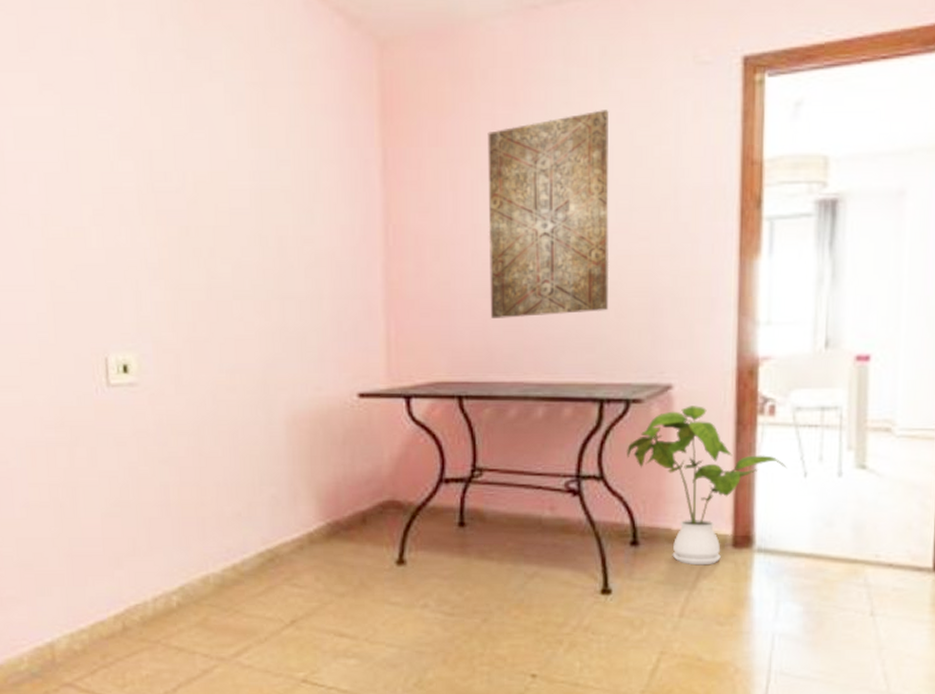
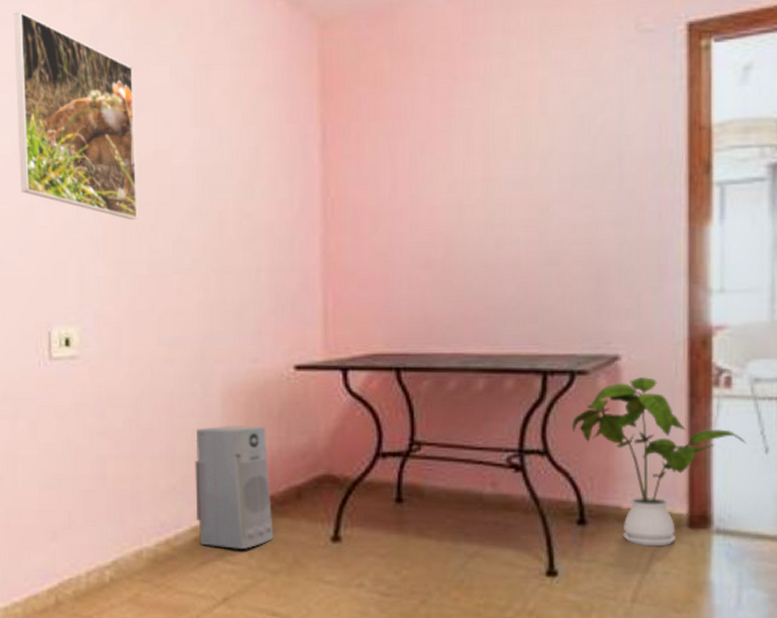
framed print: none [54,17,195,243] -> present [13,10,138,220]
air purifier: none [259,453,340,573] -> present [195,426,274,549]
wall art: present [487,110,610,318] -> none [426,80,552,289]

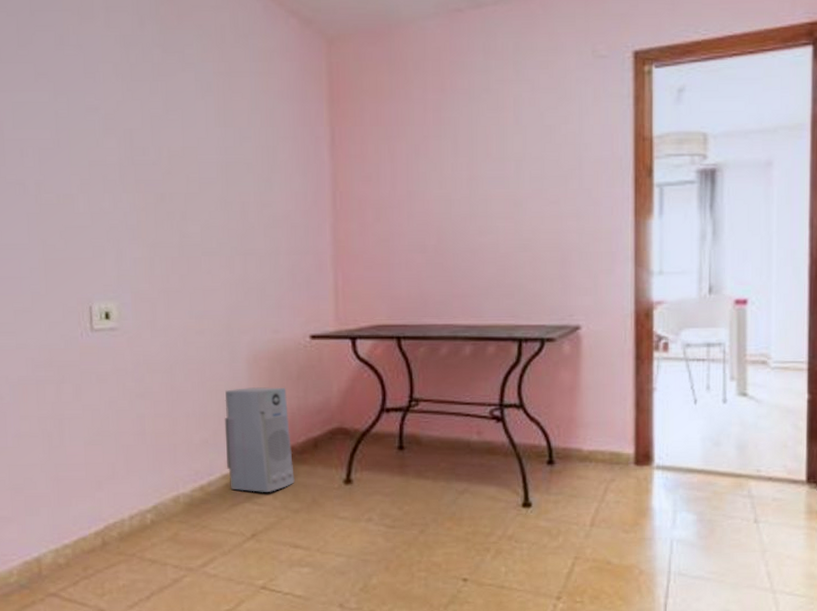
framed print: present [13,10,138,220] -> none [49,17,169,208]
house plant: present [572,377,747,547] -> none [543,343,680,481]

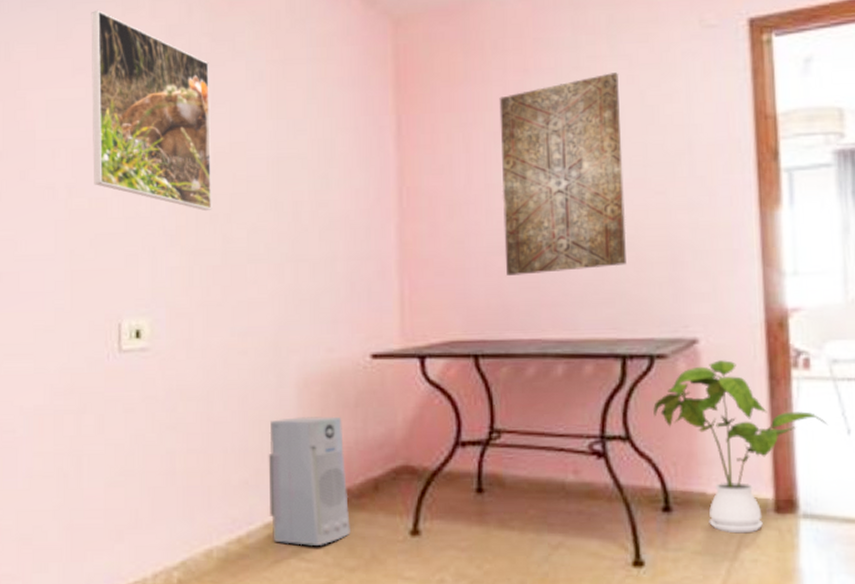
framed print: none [49,17,169,208] -> present [91,9,212,210]
wall art: none [420,95,525,270] -> present [499,72,627,276]
house plant: none [543,343,680,481] -> present [653,360,829,534]

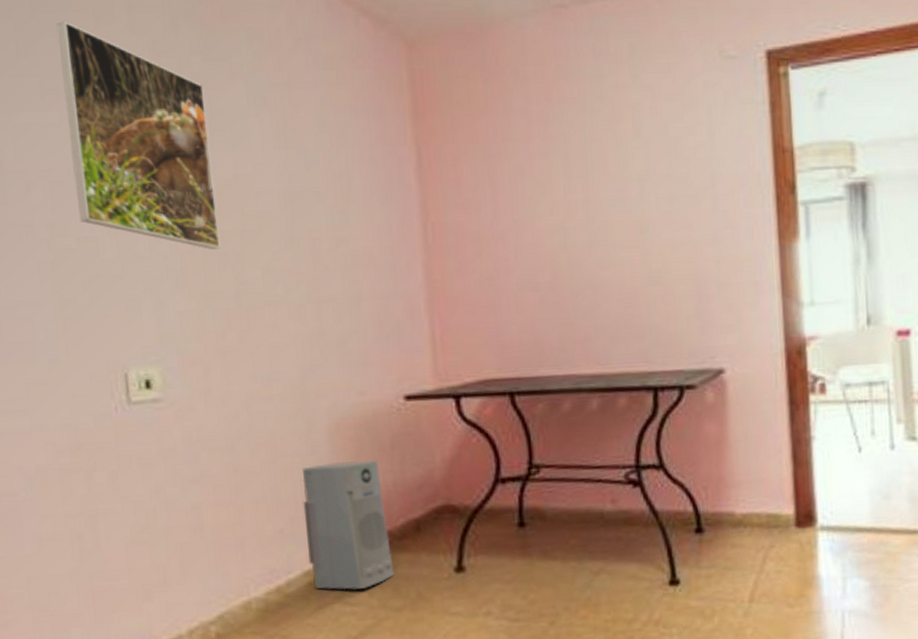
wall art: present [499,72,627,276] -> none [523,104,655,312]
house plant: present [653,360,829,534] -> none [684,388,843,549]

